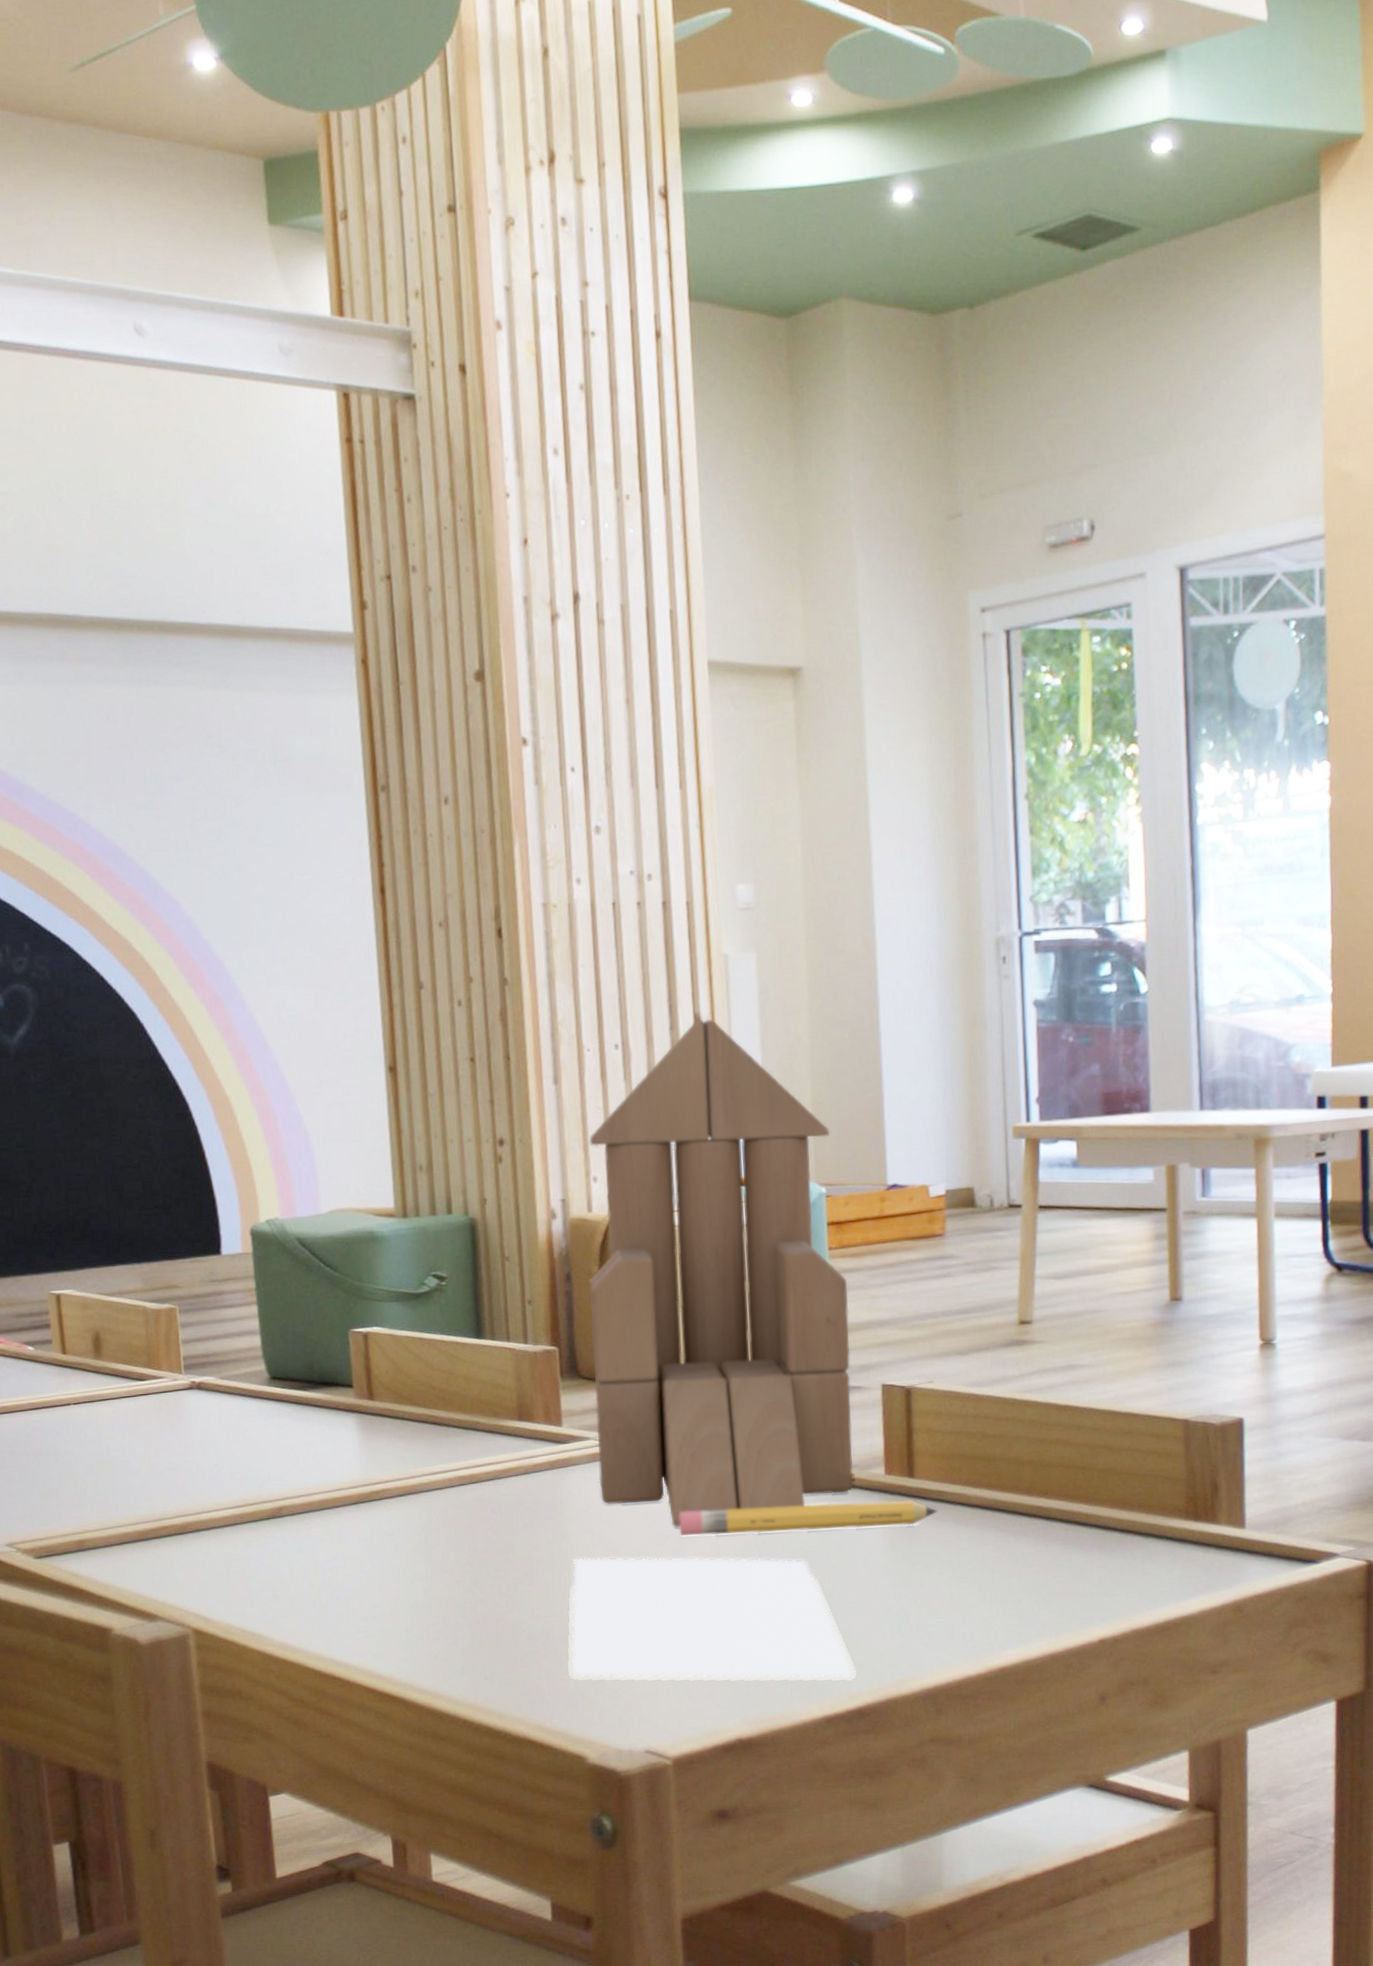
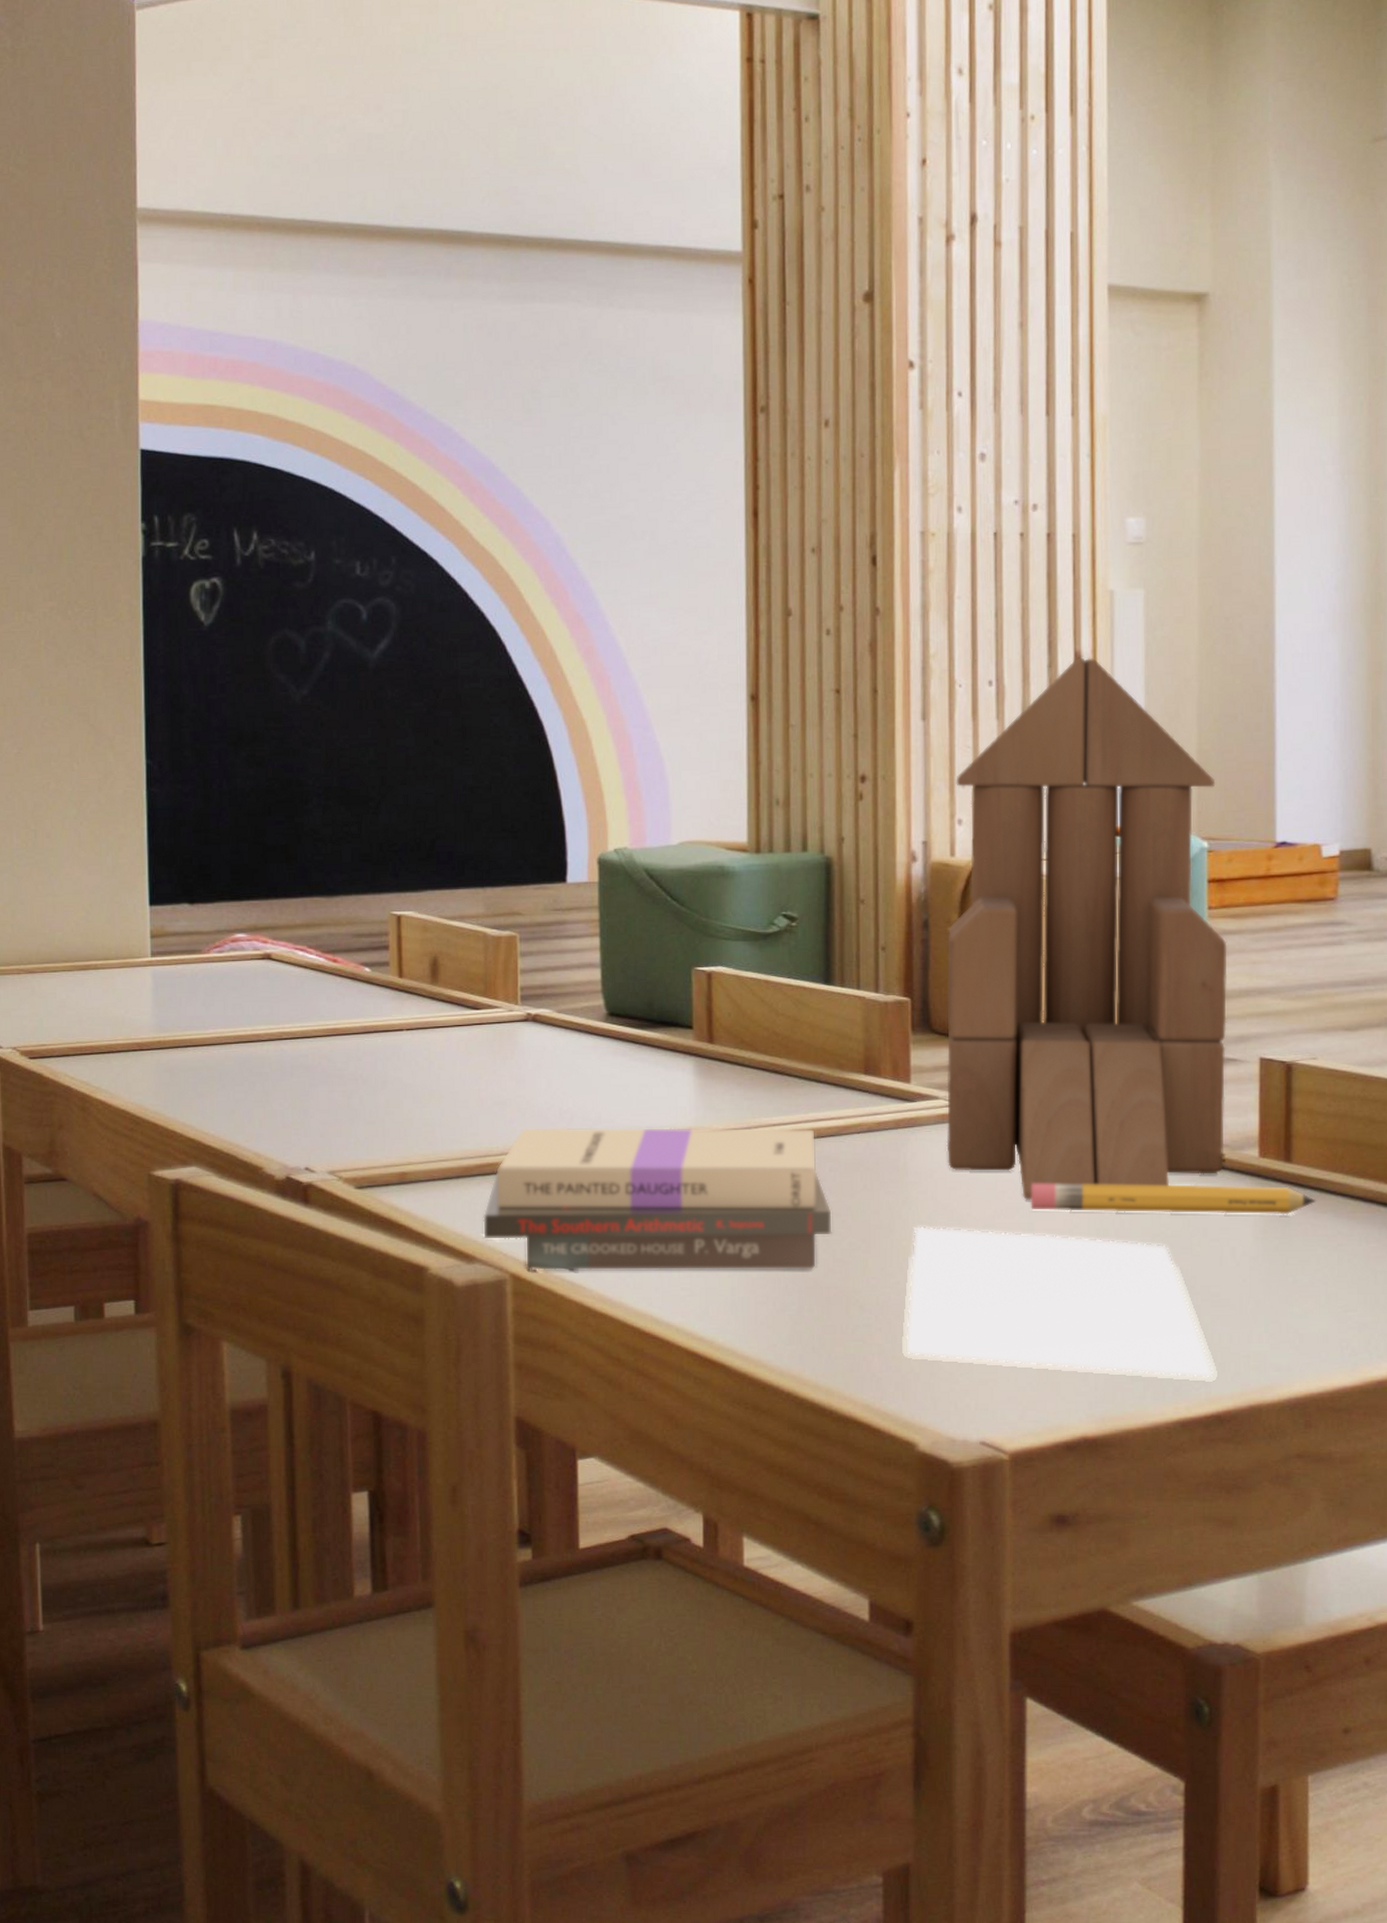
books: none [162,1474,497,1624] -> present [483,1127,832,1270]

